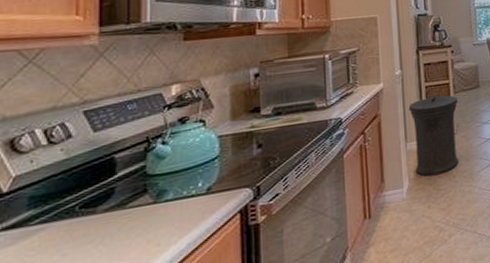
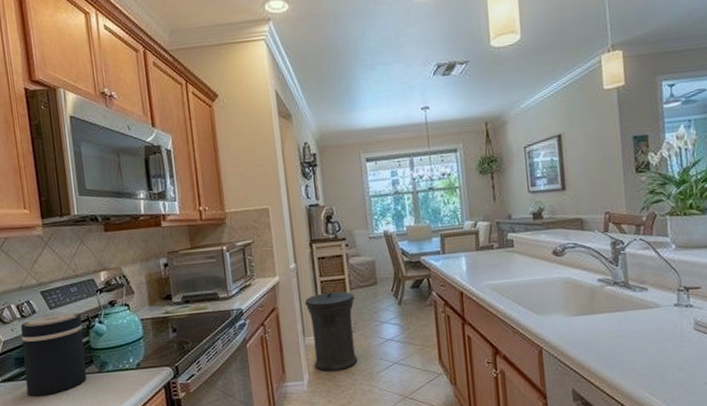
cylinder: none [41,134,138,245] -> present [20,313,87,397]

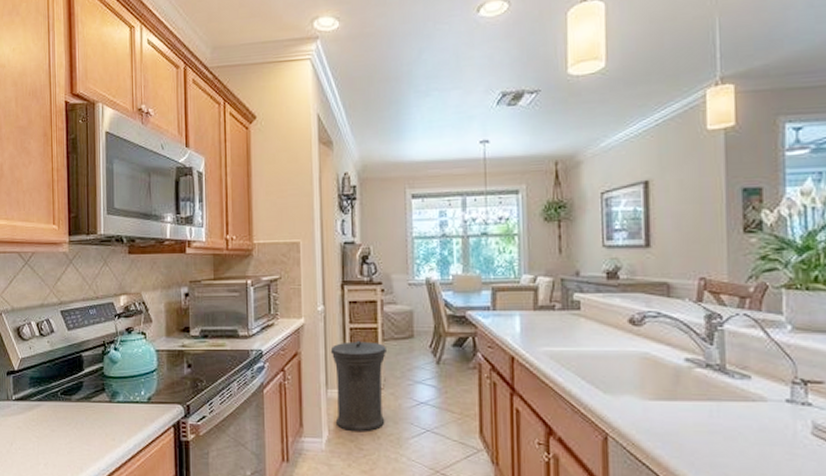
cylinder: present [20,313,87,397] -> none [37,335,98,420]

